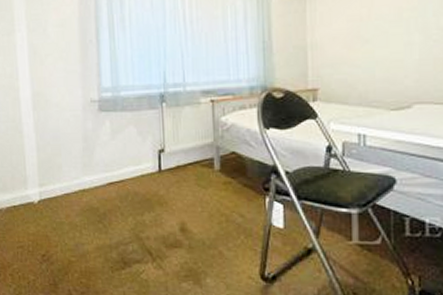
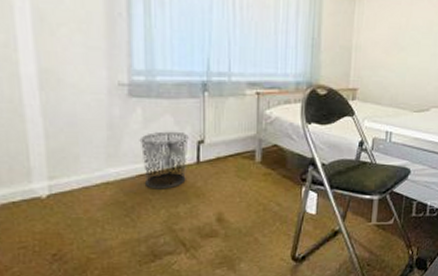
waste bin: none [108,141,151,197] -> present [139,131,189,189]

